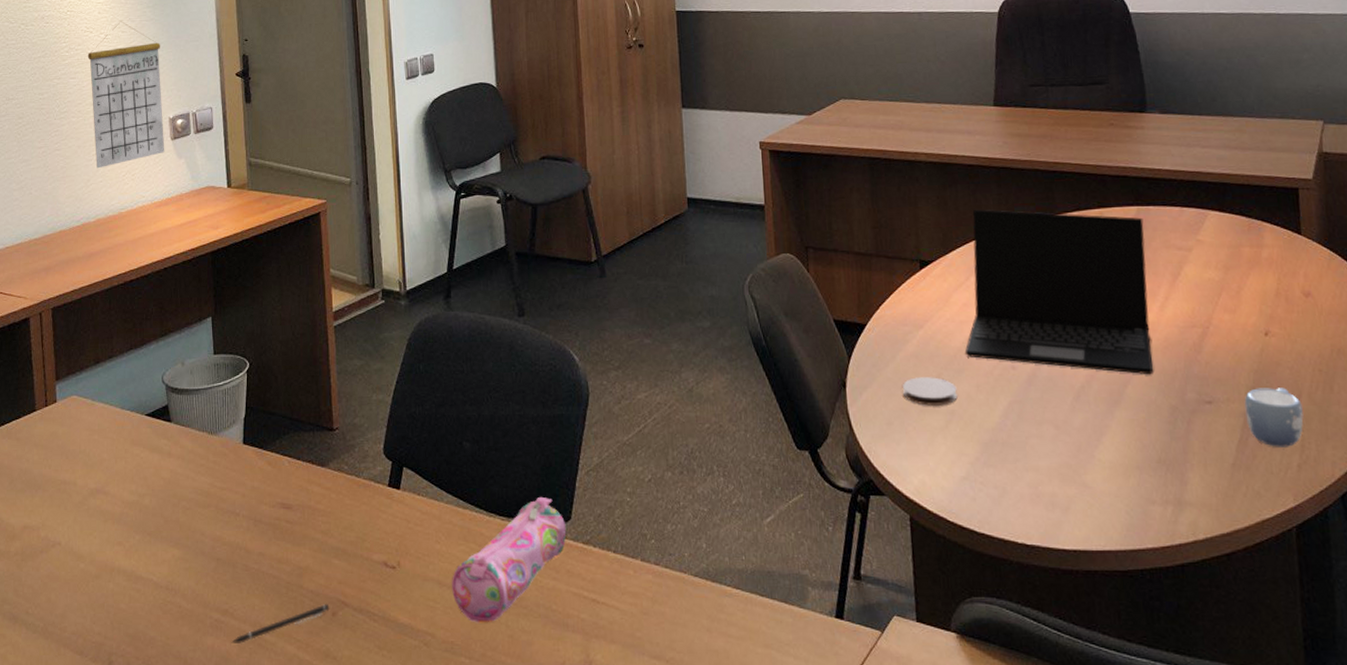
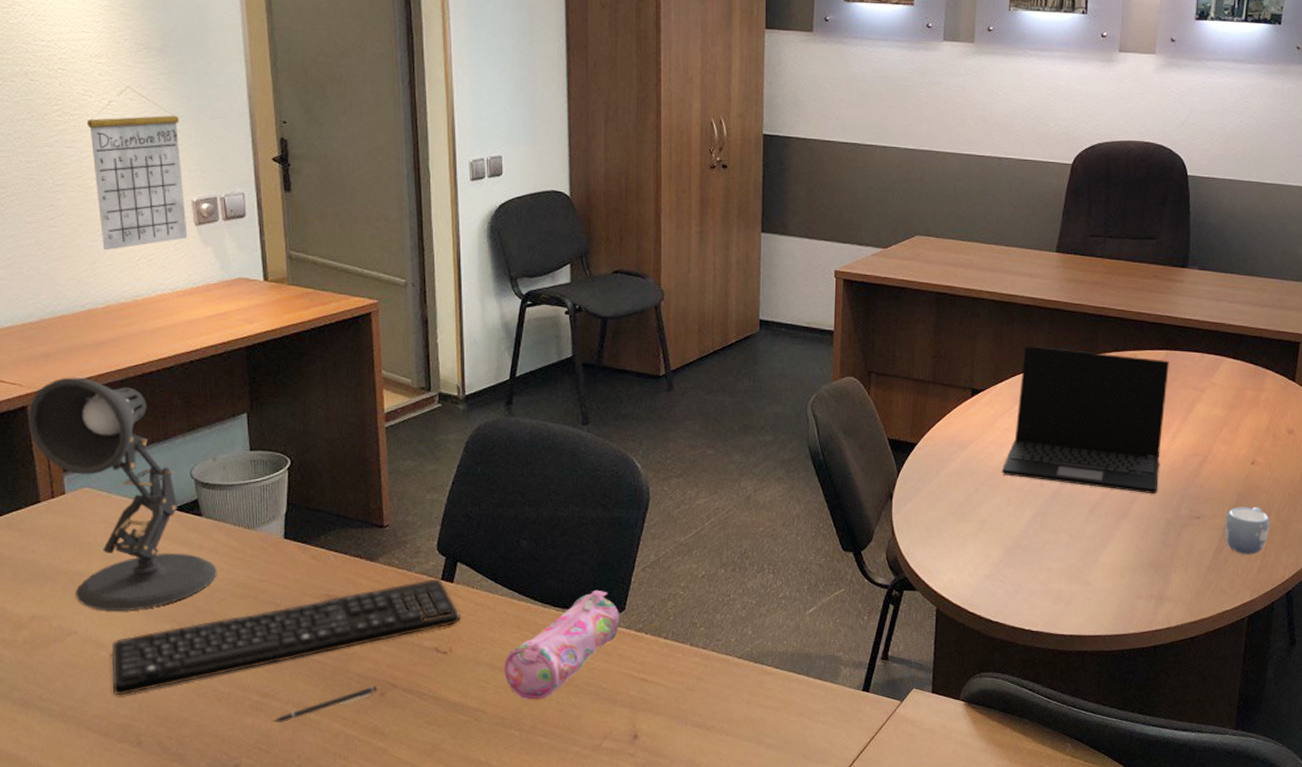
desk lamp: none [29,288,183,522] -> present [27,377,217,612]
keyboard: none [88,485,407,611] -> present [112,578,460,696]
coaster: present [902,377,958,406] -> none [942,491,991,516]

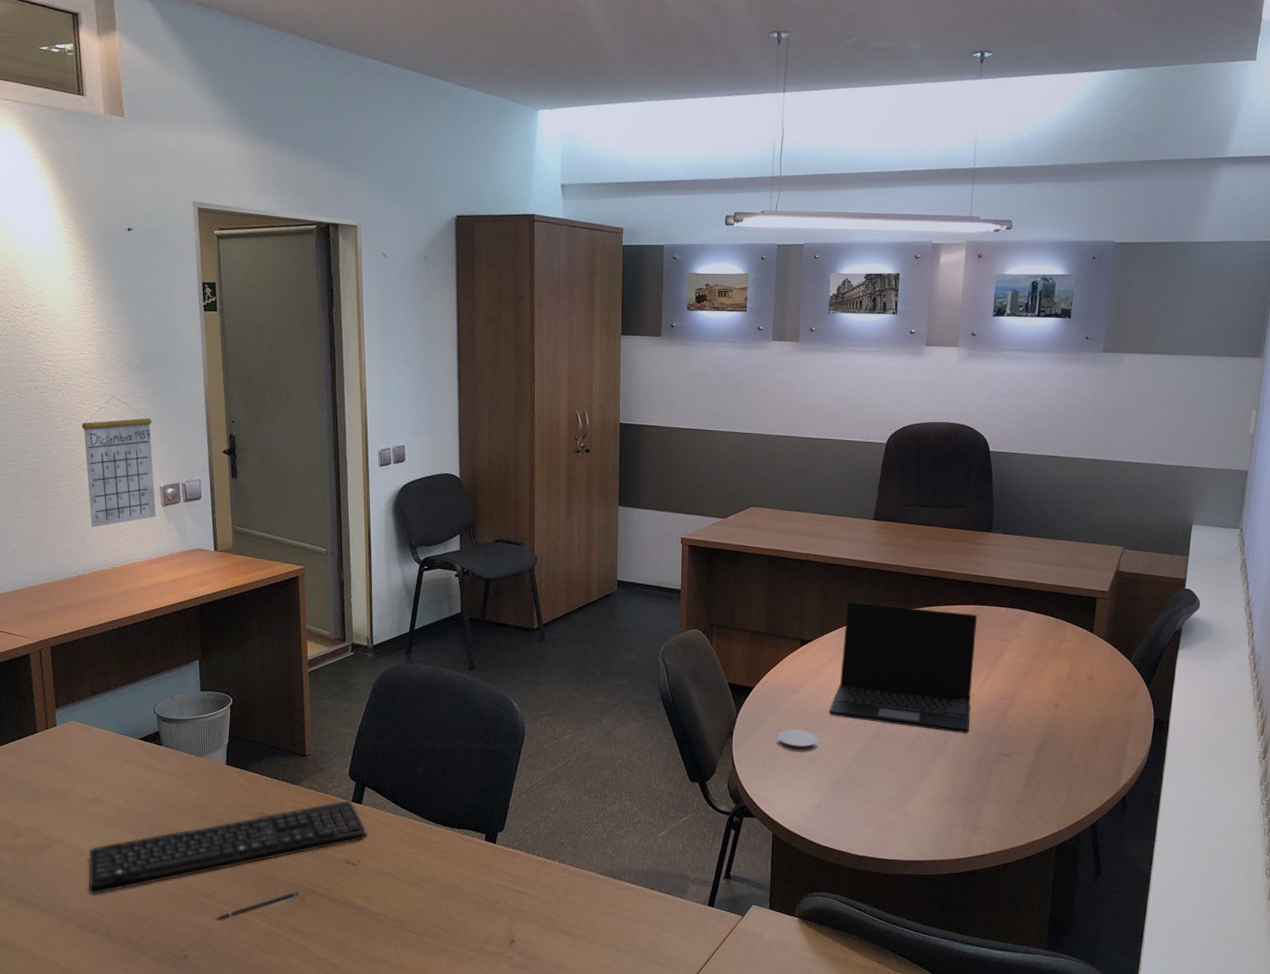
desk lamp: present [27,377,217,612] -> none [29,630,173,824]
pencil case: present [504,591,620,700] -> none [403,813,500,907]
coaster: none [942,491,991,516] -> present [776,729,819,752]
mug: present [1225,507,1270,554] -> none [1032,746,1074,789]

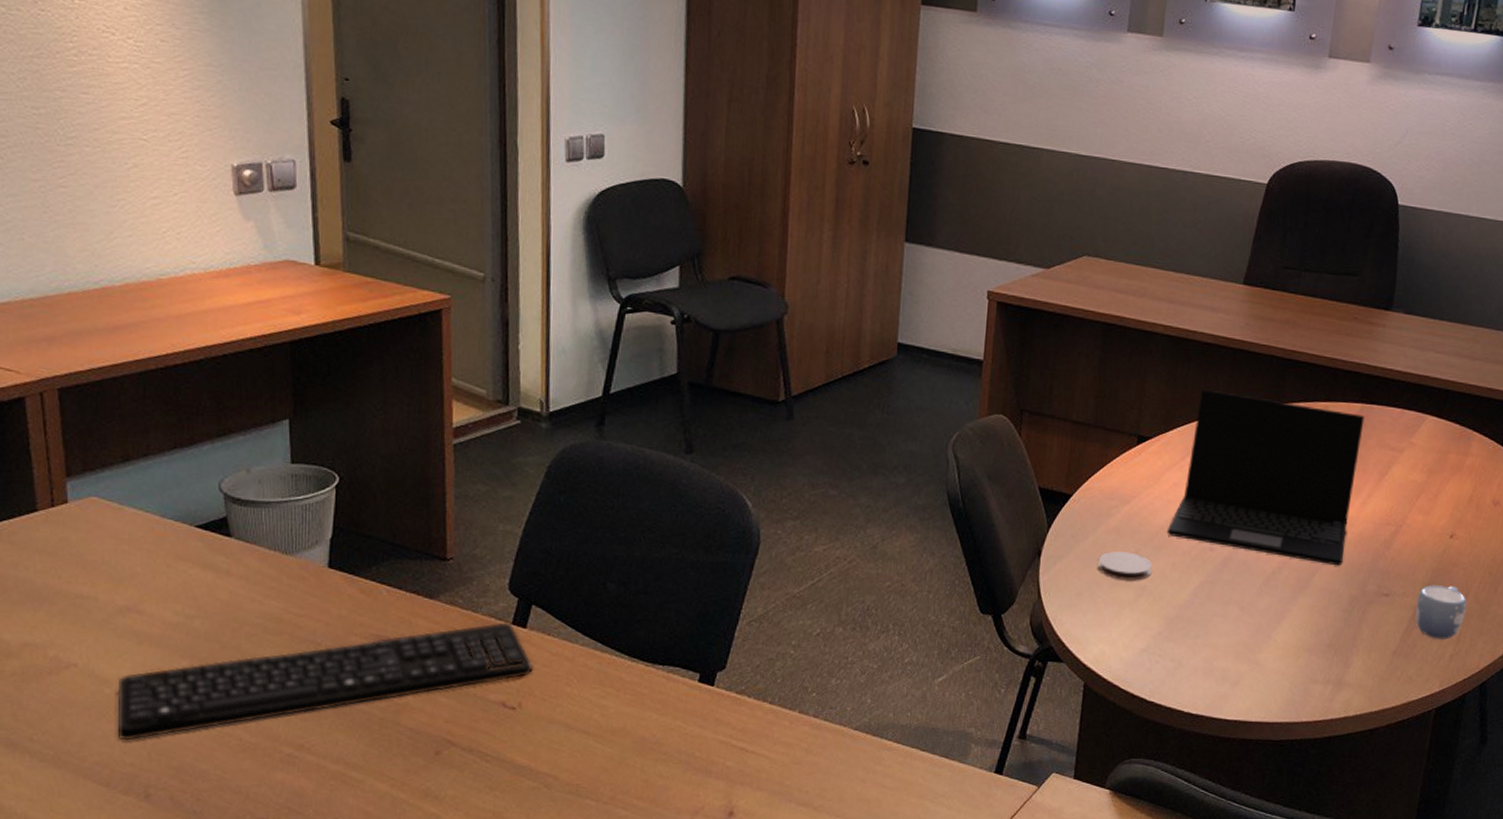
calendar: present [81,396,156,528] -> none [107,25,226,219]
pen: present [214,891,299,921] -> none [307,742,433,780]
mug: none [1032,746,1074,789] -> present [1415,585,1467,639]

